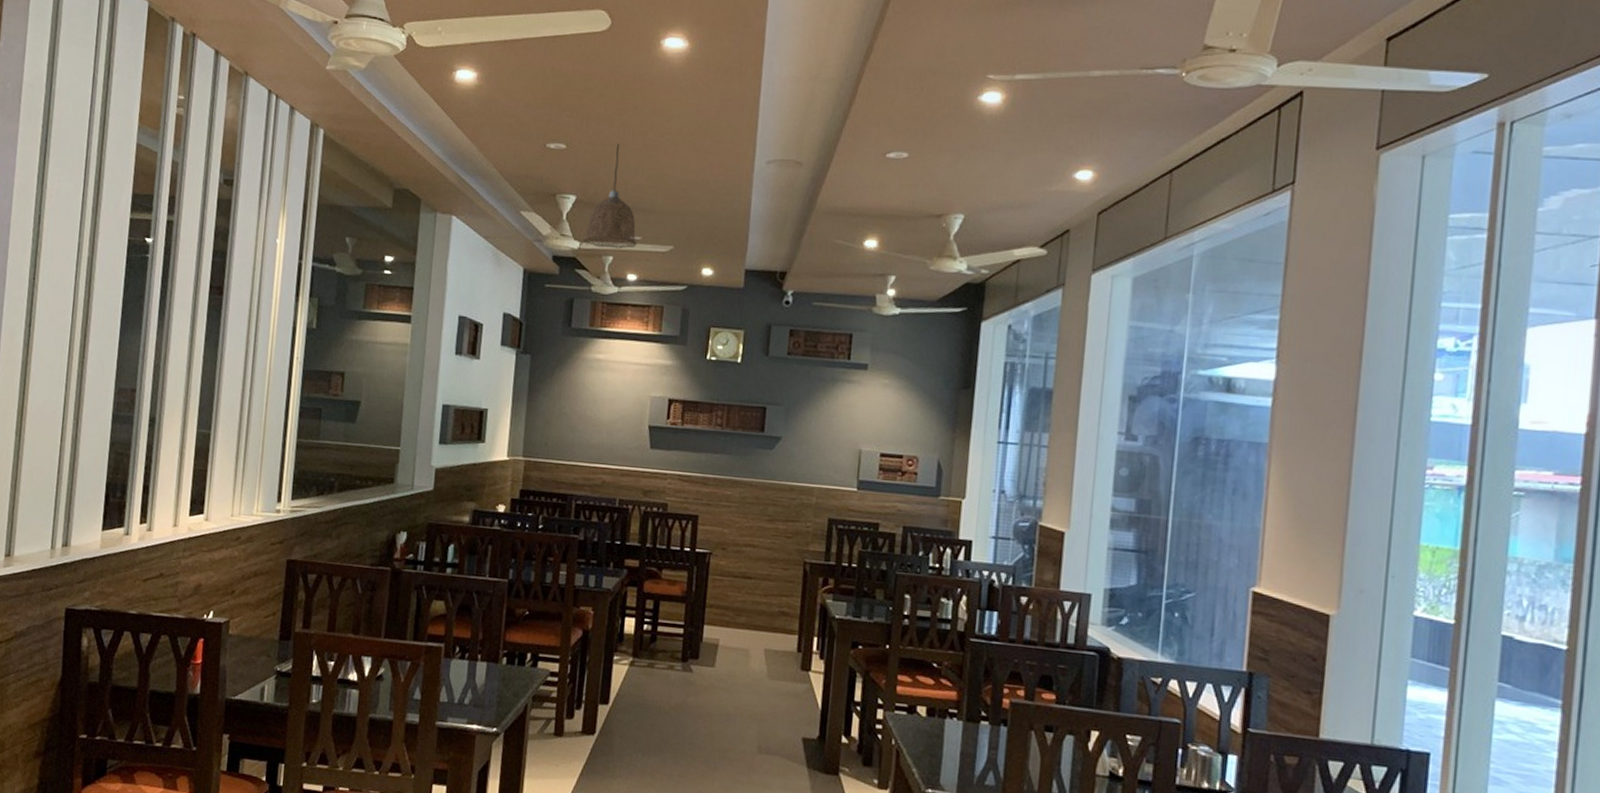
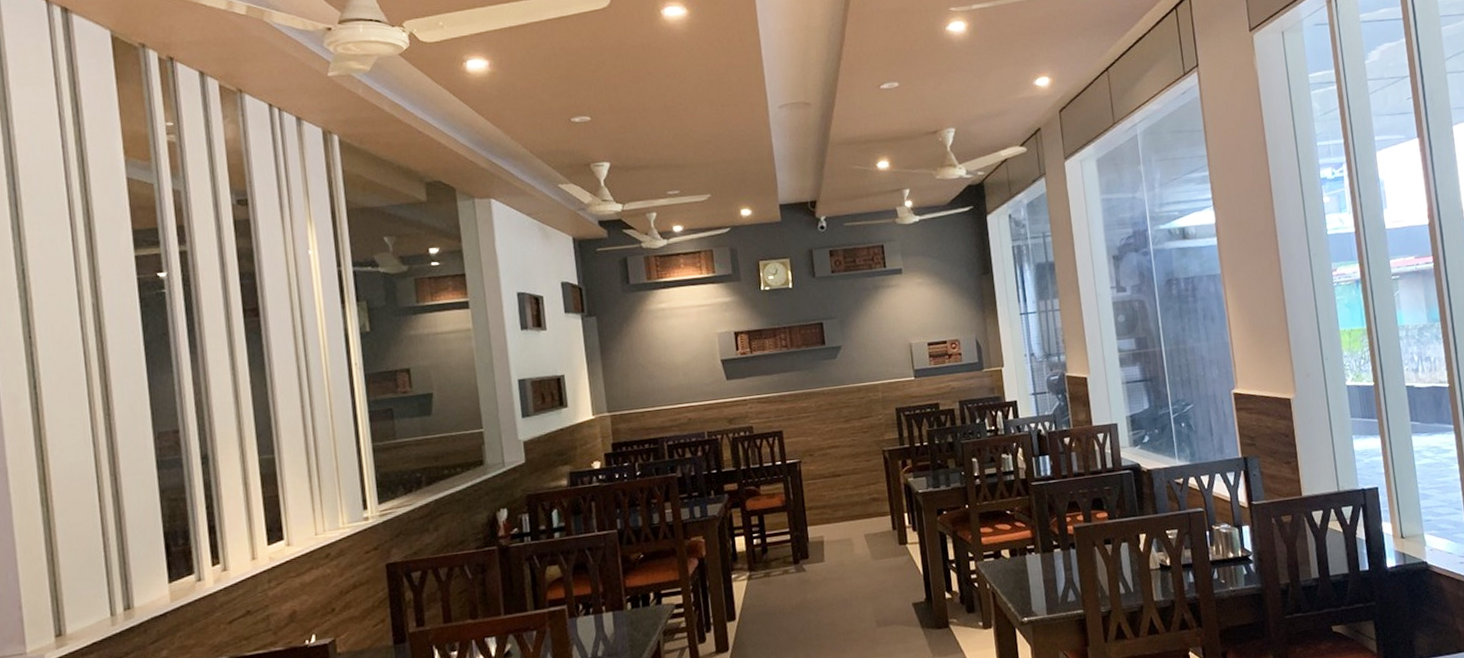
pendant lamp: present [583,144,637,249] -> none [624,109,676,207]

